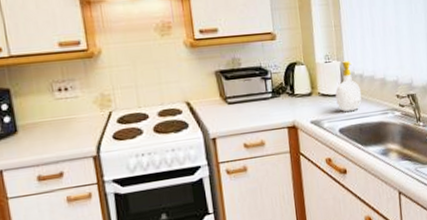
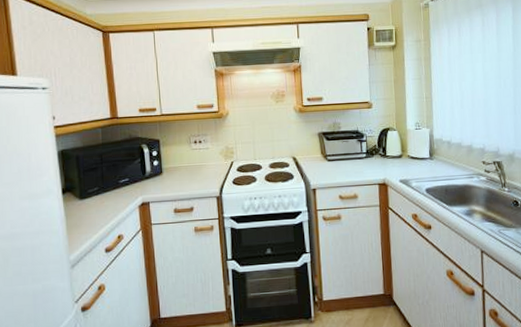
soap bottle: present [335,61,361,112] -> none [424,128,448,174]

